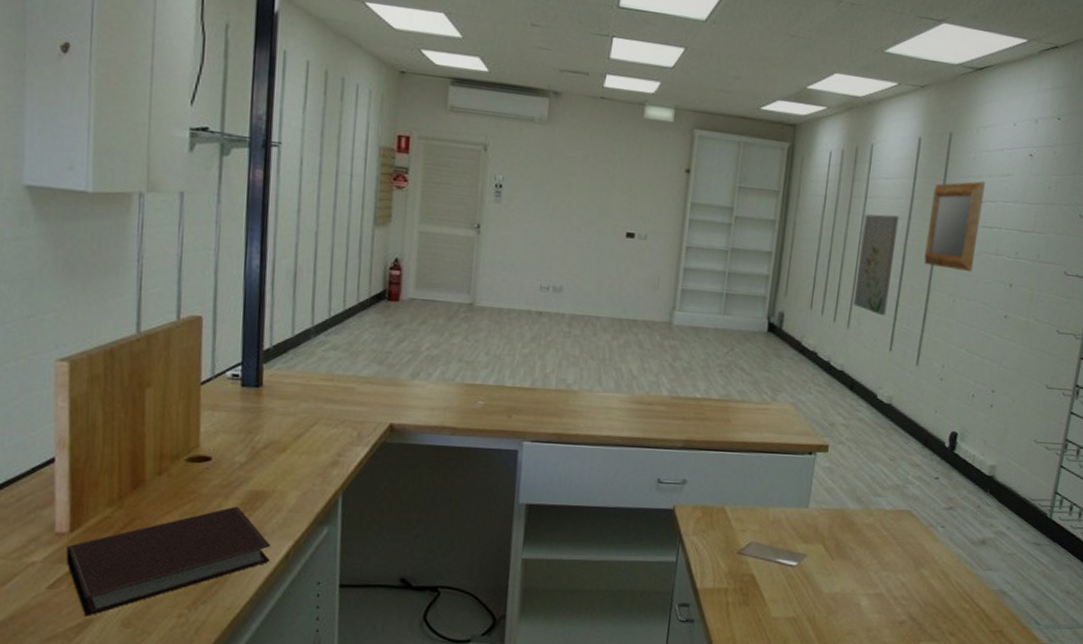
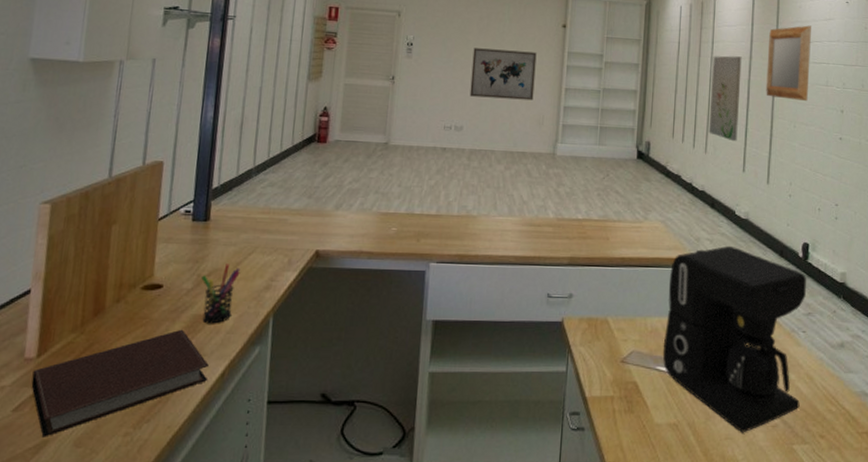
pen holder: none [256,435,302,502] -> present [201,264,241,324]
wall art: none [571,193,654,260] -> present [469,48,537,101]
coffee maker: none [784,432,951,629] -> present [662,245,806,433]

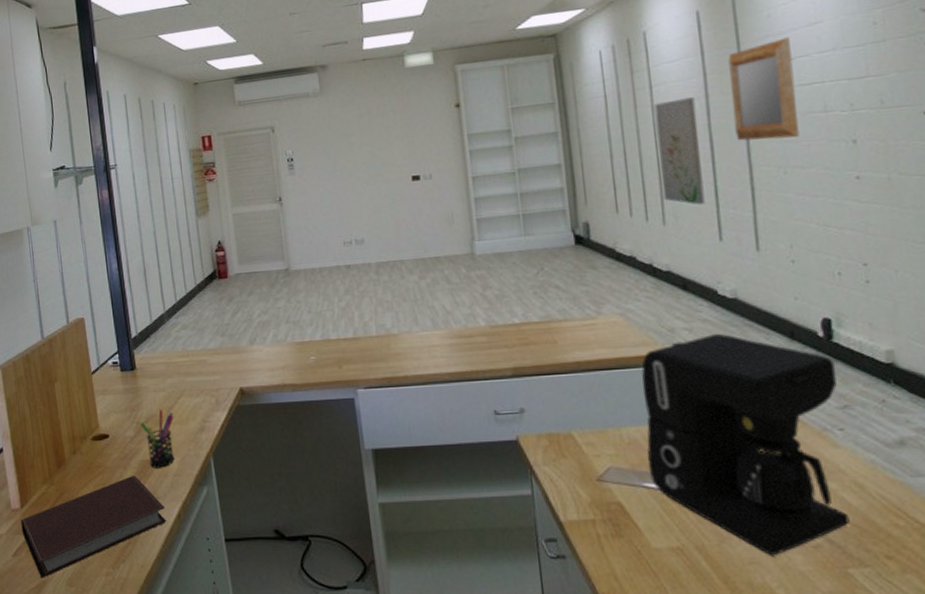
wall art: present [469,48,537,101] -> none [359,142,437,205]

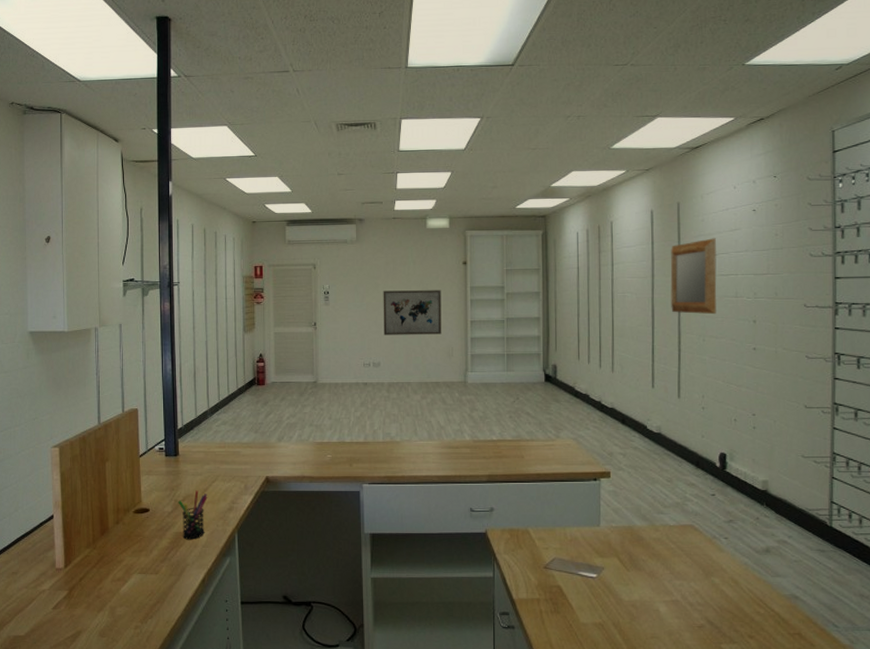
notebook: present [21,475,167,578] -> none [63,544,193,629]
wall art: none [359,142,437,205] -> present [383,290,442,335]
coffee maker: present [641,333,850,556] -> none [583,459,726,633]
wall art: present [654,97,705,205] -> none [614,276,644,359]

